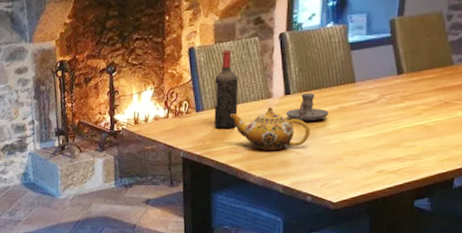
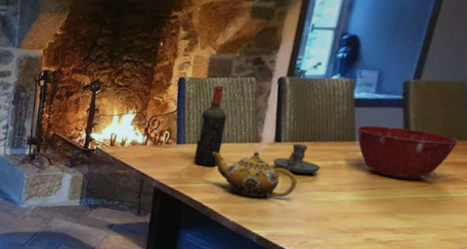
mixing bowl: none [355,63,444,111] -> present [357,125,459,180]

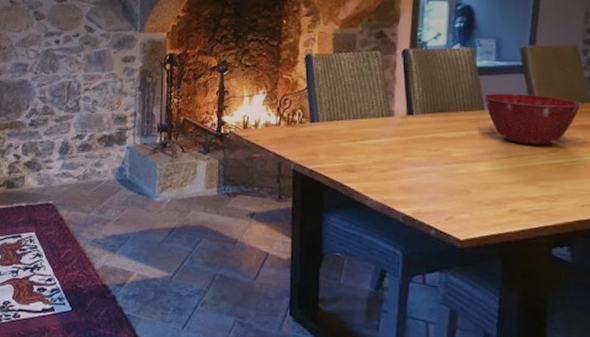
wine bottle: present [193,85,227,167] -> none [329,60,357,144]
teapot: present [211,151,297,198] -> none [346,126,435,174]
candle holder: present [272,143,320,174] -> none [407,115,455,146]

